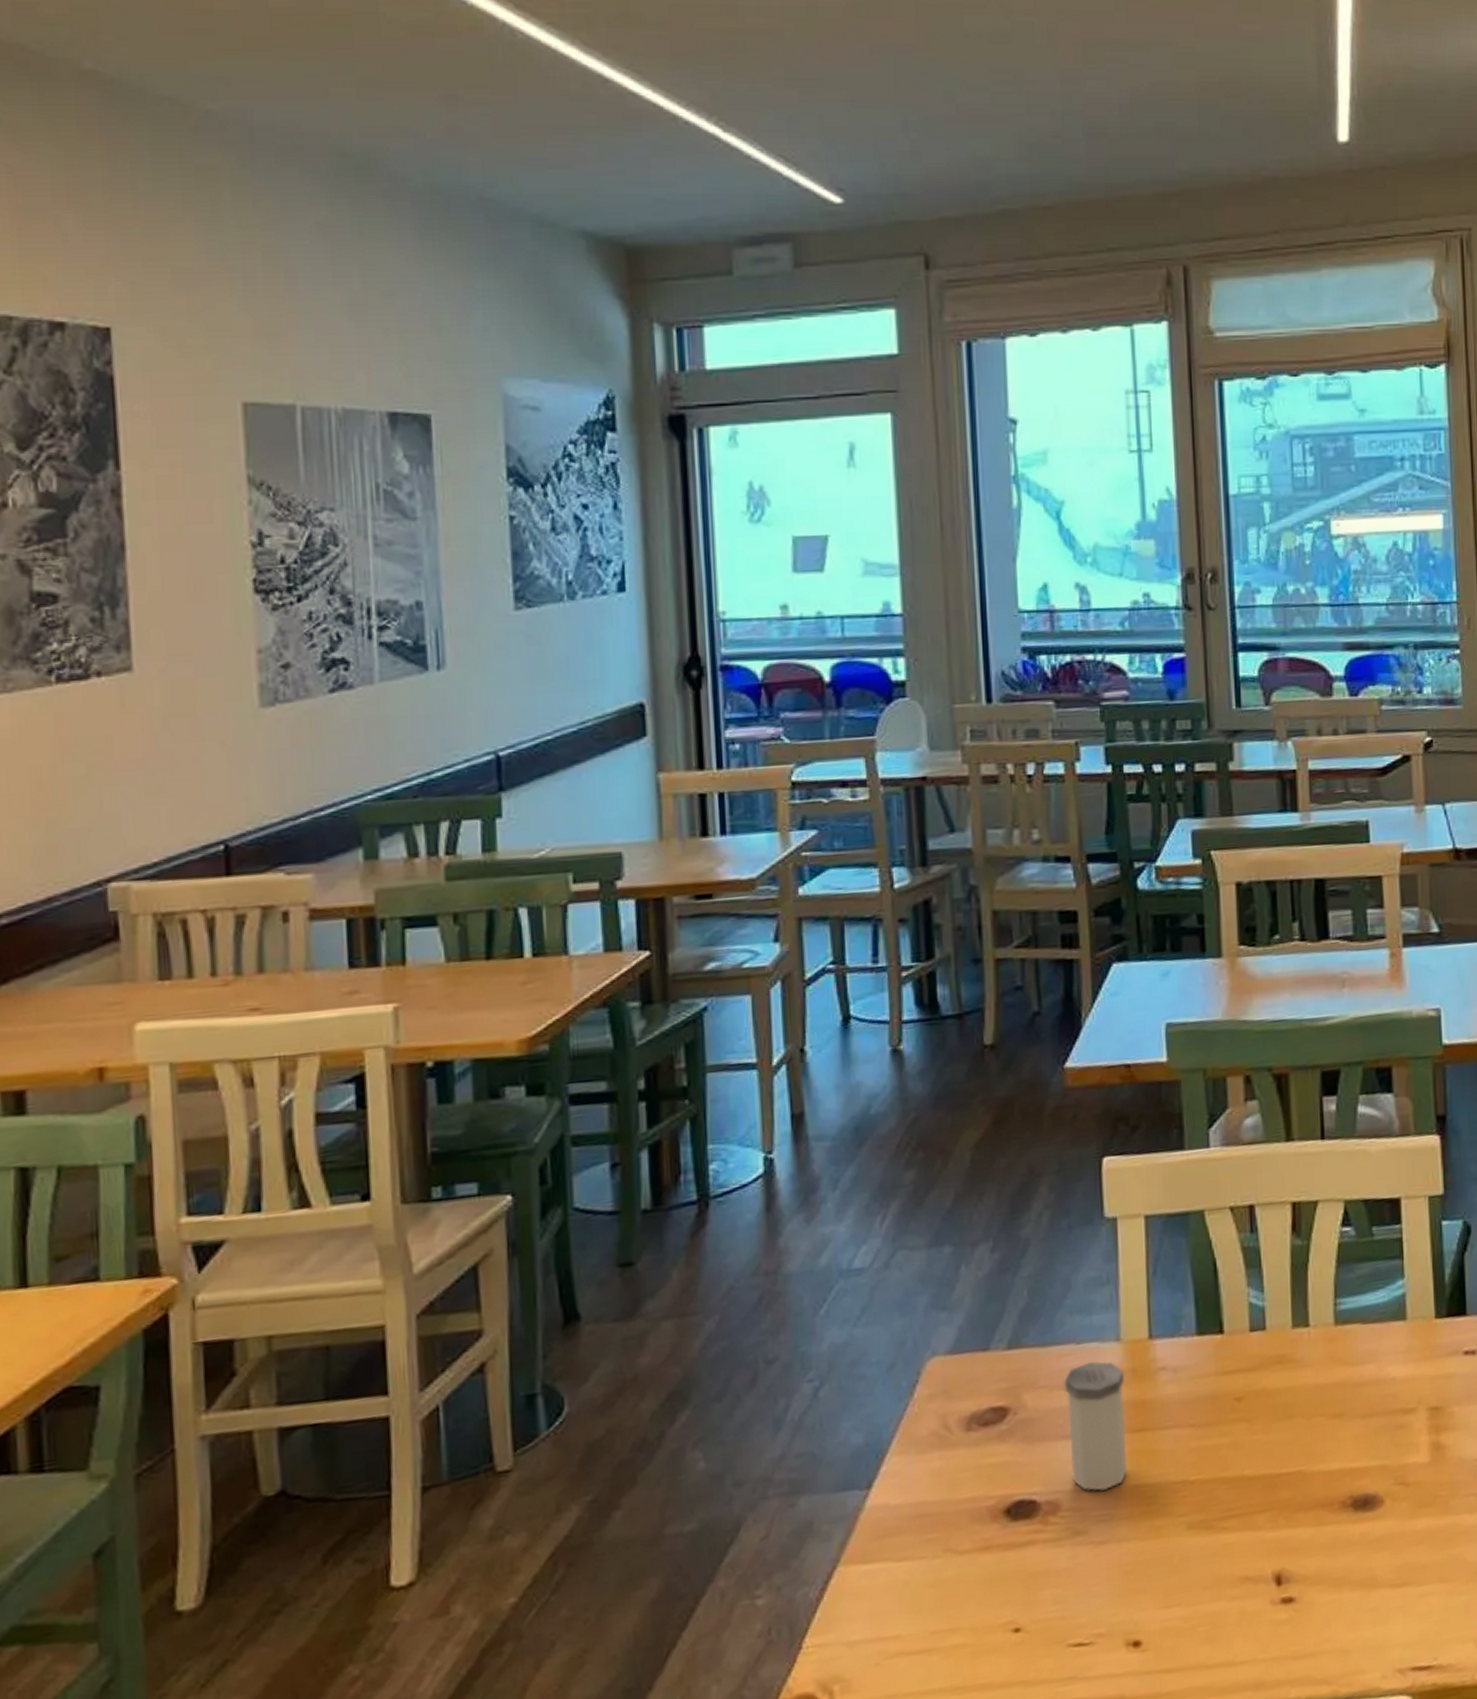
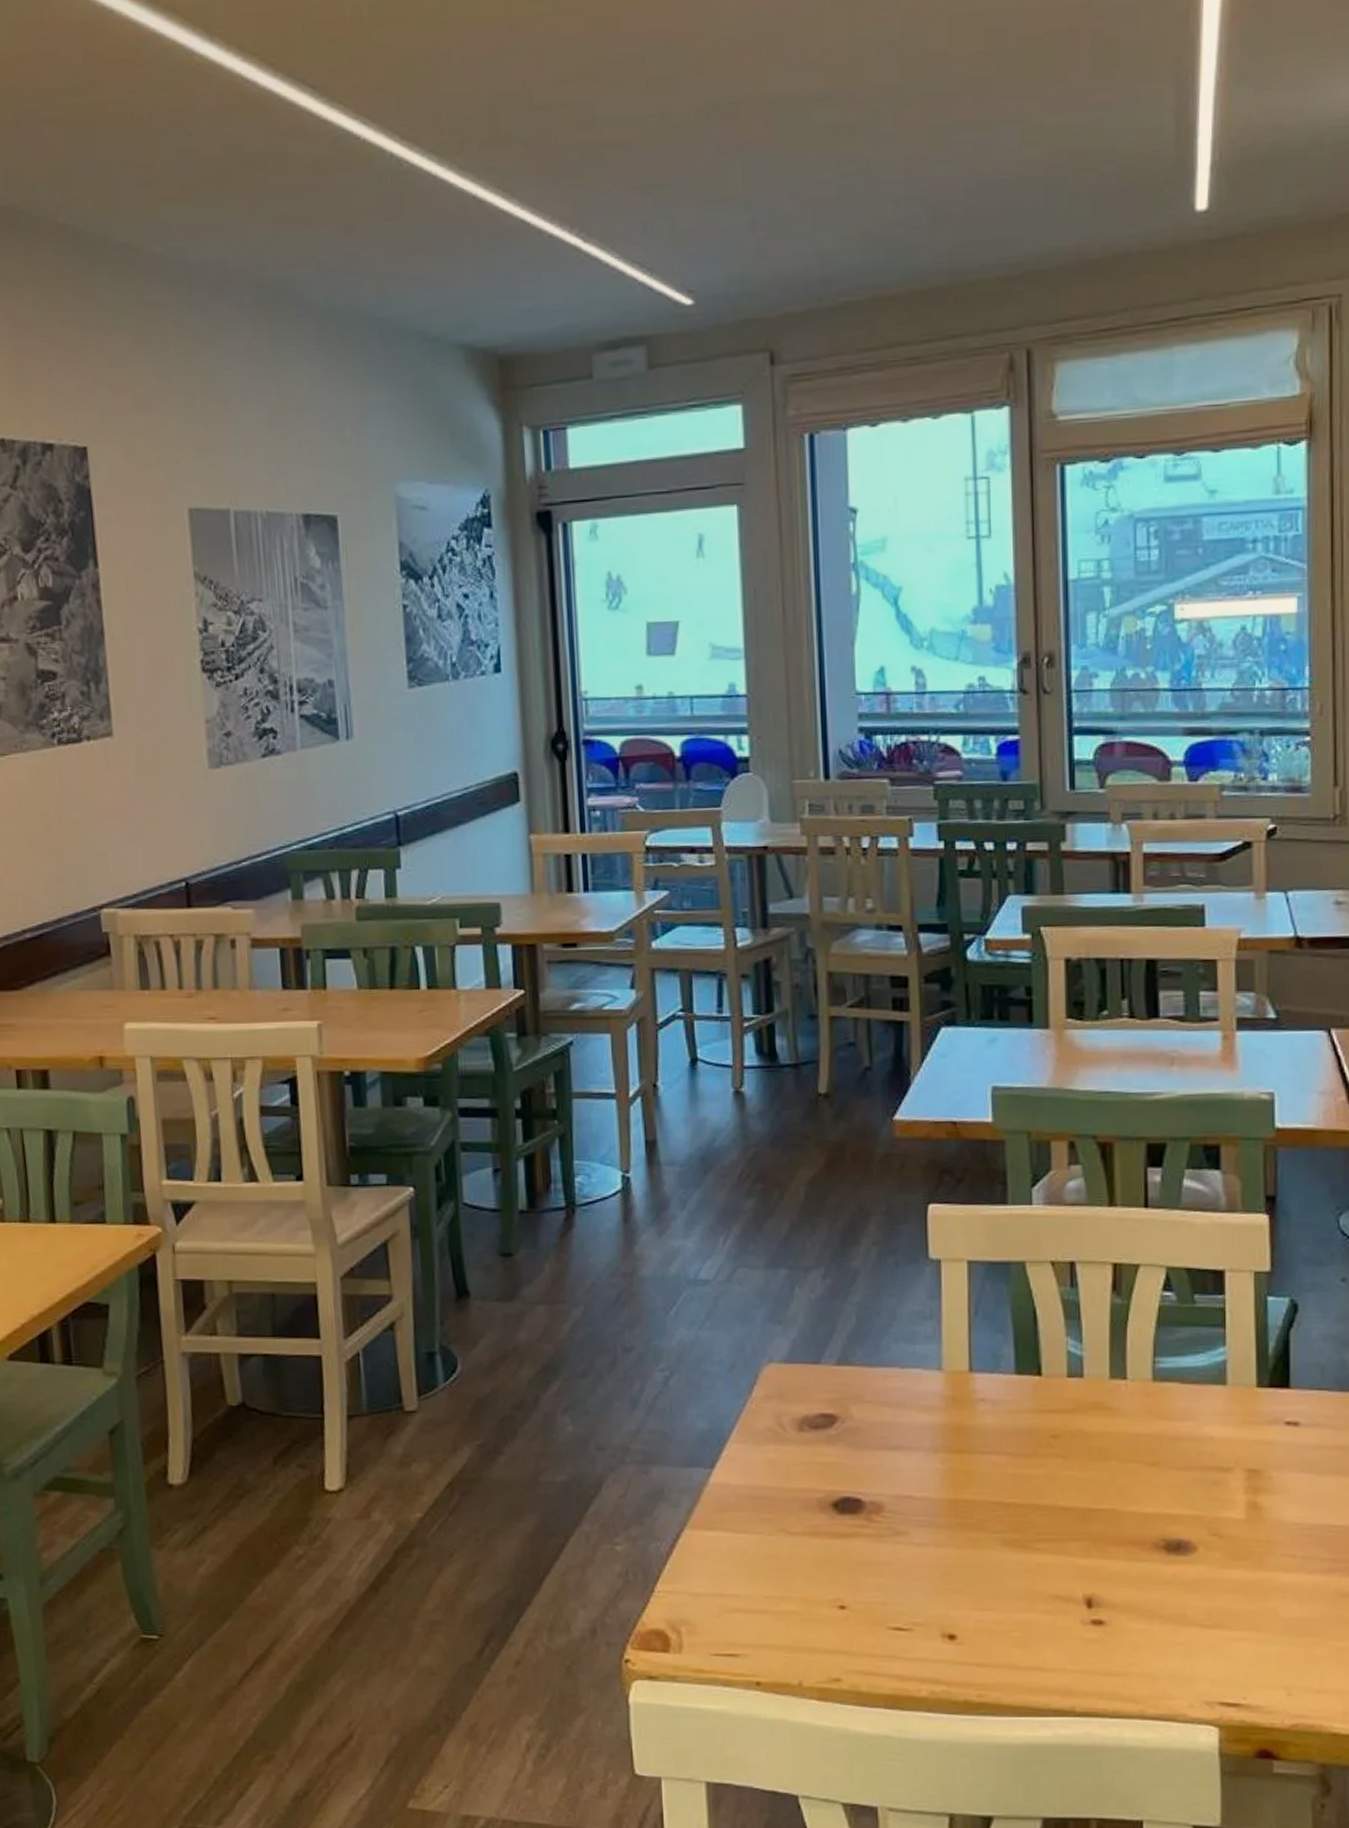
salt shaker: present [1064,1361,1128,1491] -> none [888,1385,946,1500]

